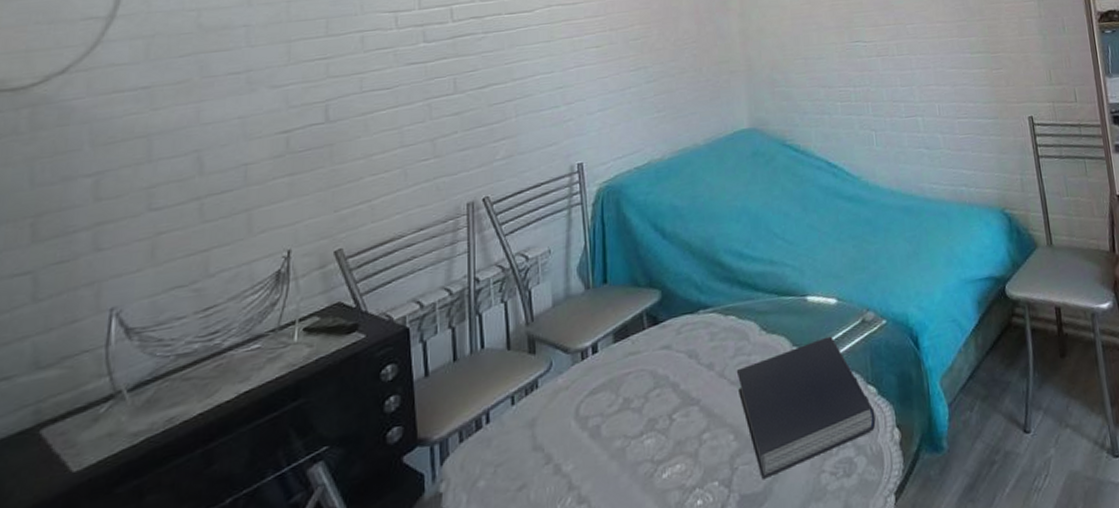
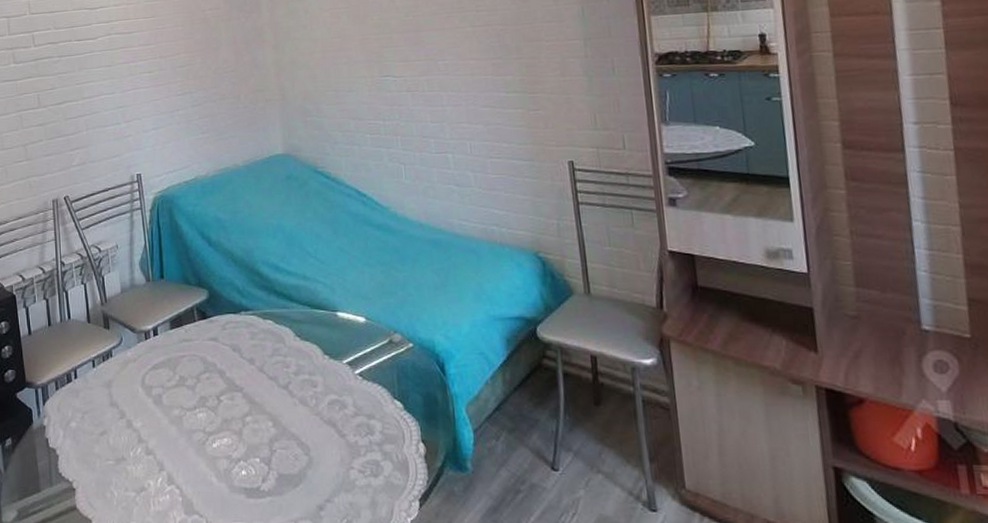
book: present [736,336,876,479] -> none [274,351,402,464]

